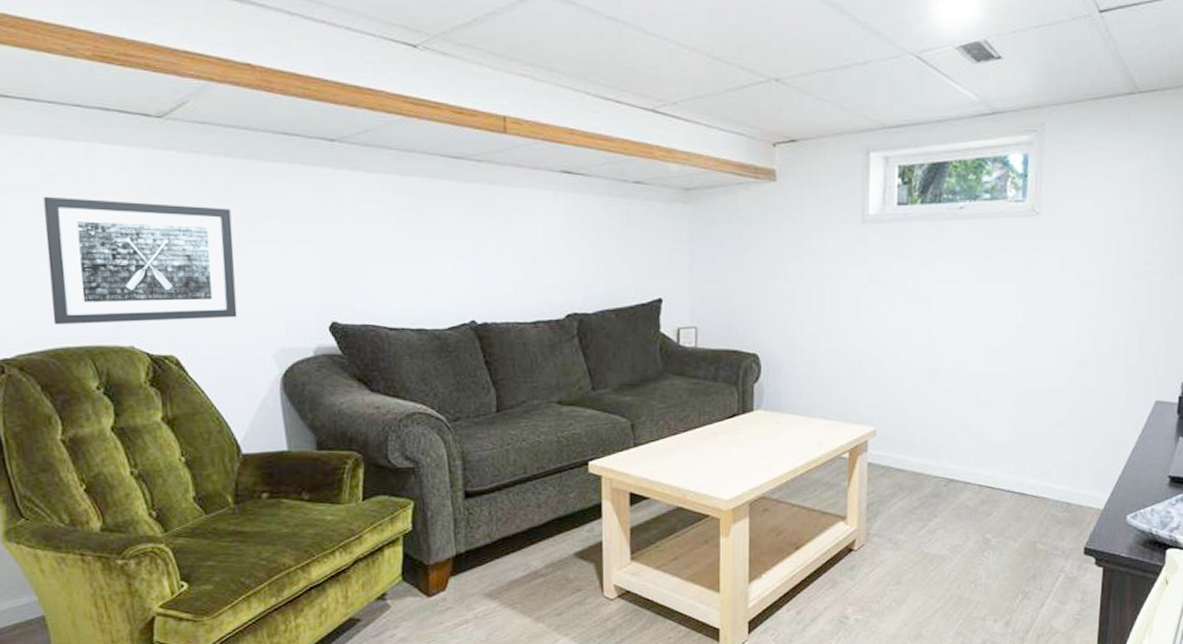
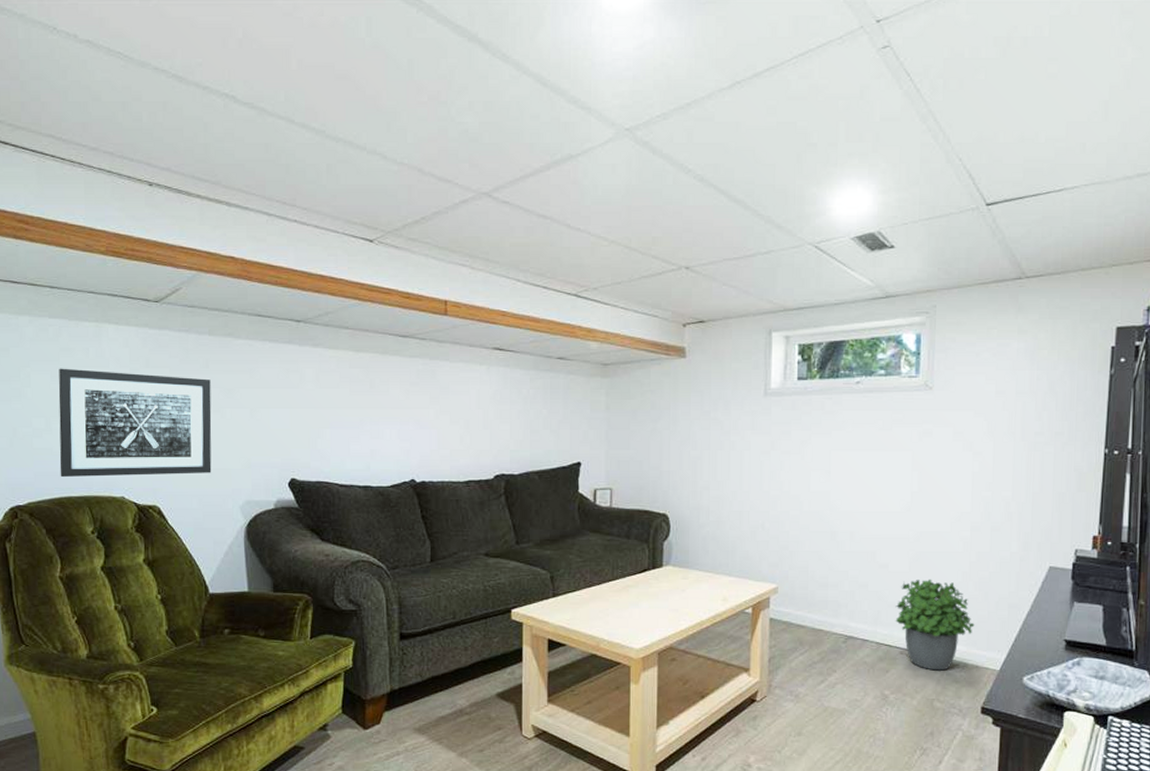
potted plant: none [998,416,1079,512] -> present [895,579,975,671]

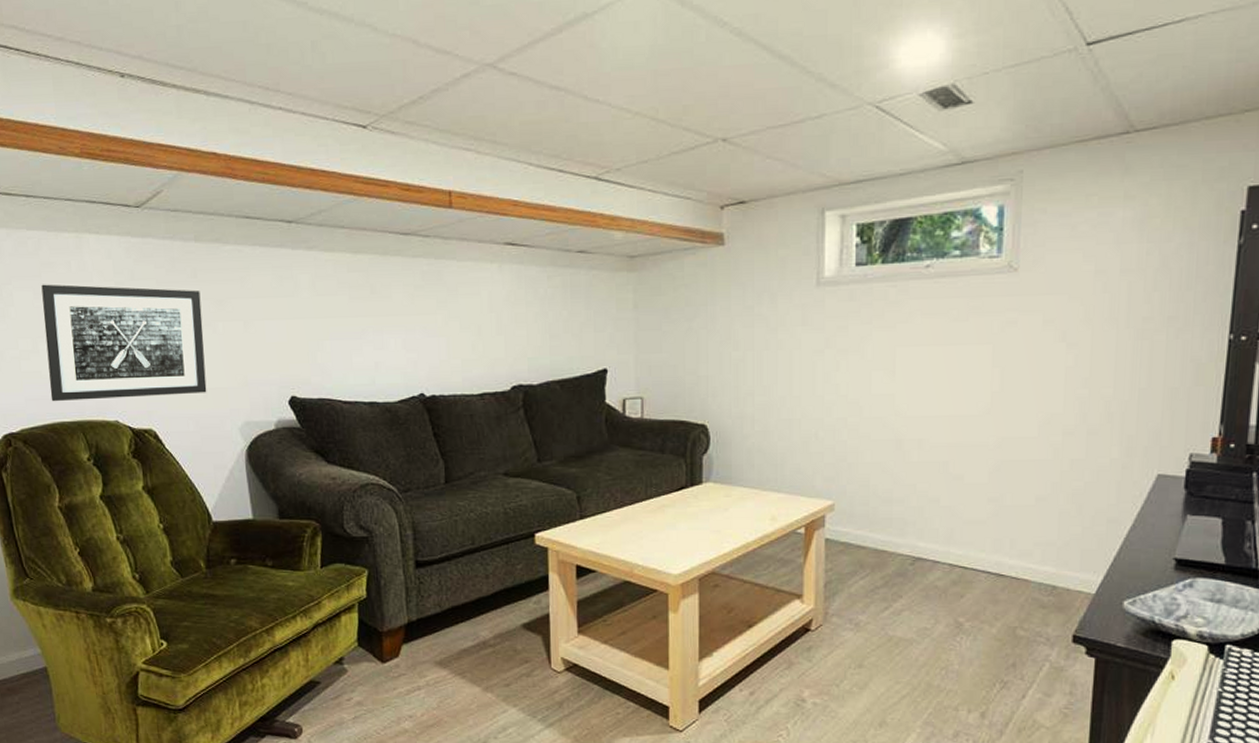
potted plant: present [895,579,975,671] -> none [971,491,1066,595]

